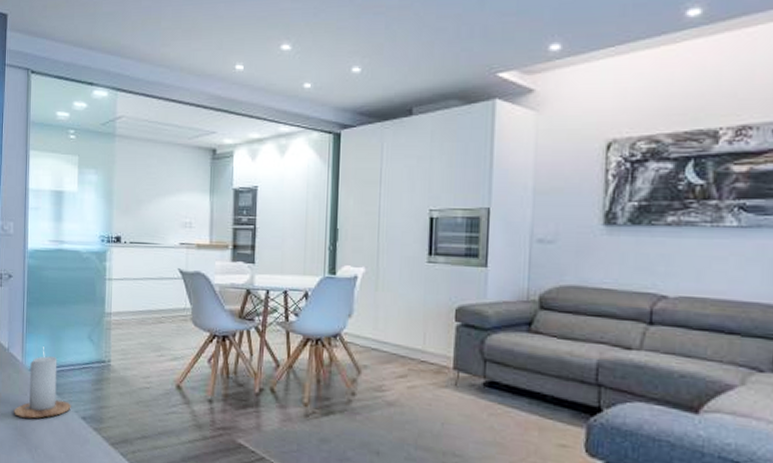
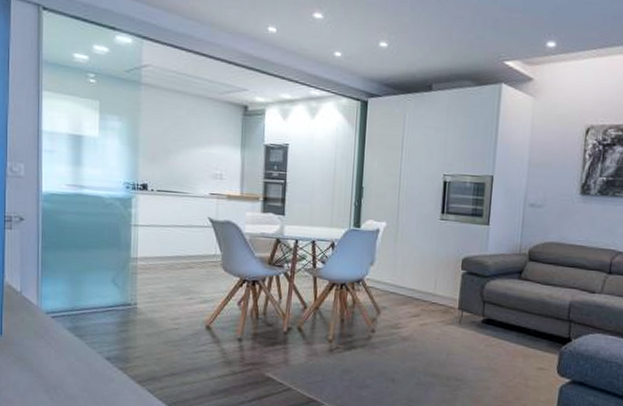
candle: present [14,347,71,419] -> none [29,290,94,361]

